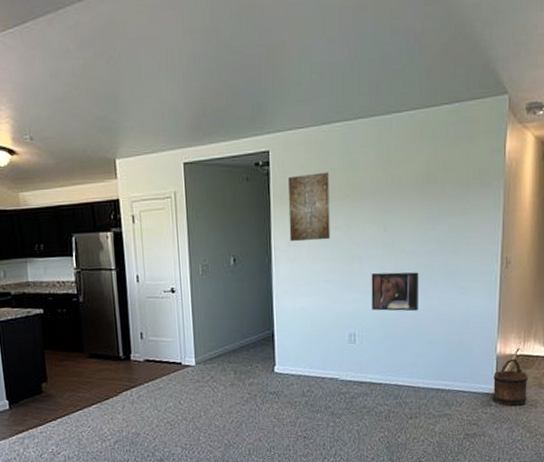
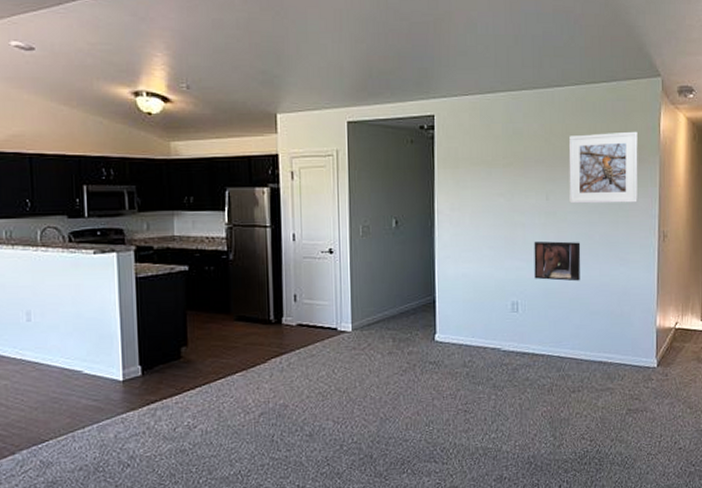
wall art: present [288,172,331,242] -> none [452,139,494,207]
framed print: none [407,154,481,234] -> present [568,131,638,204]
bucket: present [492,358,527,406] -> none [653,332,687,381]

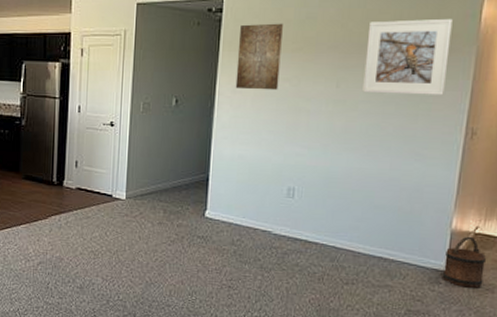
wall art: none [452,139,494,207] -> present [235,23,283,91]
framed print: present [534,241,581,282] -> none [315,129,371,173]
bucket: none [653,332,687,381] -> present [442,236,486,288]

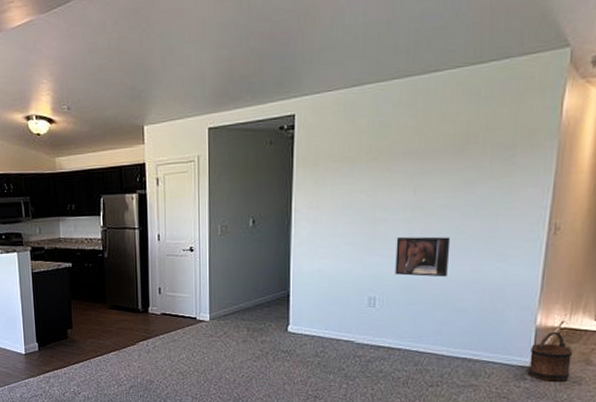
wall art: present [235,23,283,91] -> none [311,134,356,205]
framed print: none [315,129,371,173] -> present [395,236,451,277]
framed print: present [363,18,453,96] -> none [441,113,532,198]

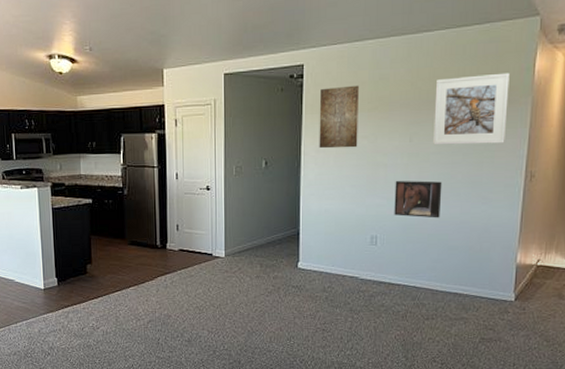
wall art: none [311,134,356,205] -> present [319,85,359,149]
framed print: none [441,113,532,198] -> present [433,72,510,145]
bucket: present [527,331,572,381] -> none [510,268,547,314]

